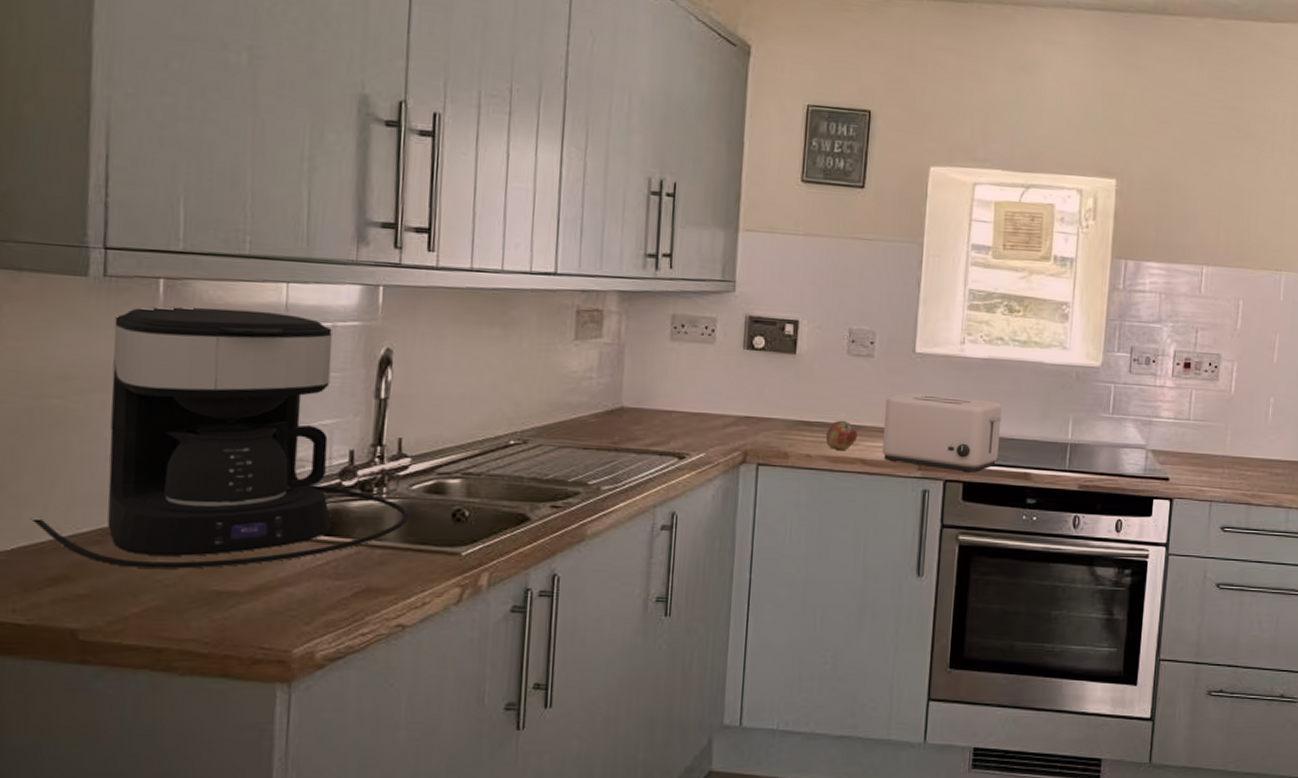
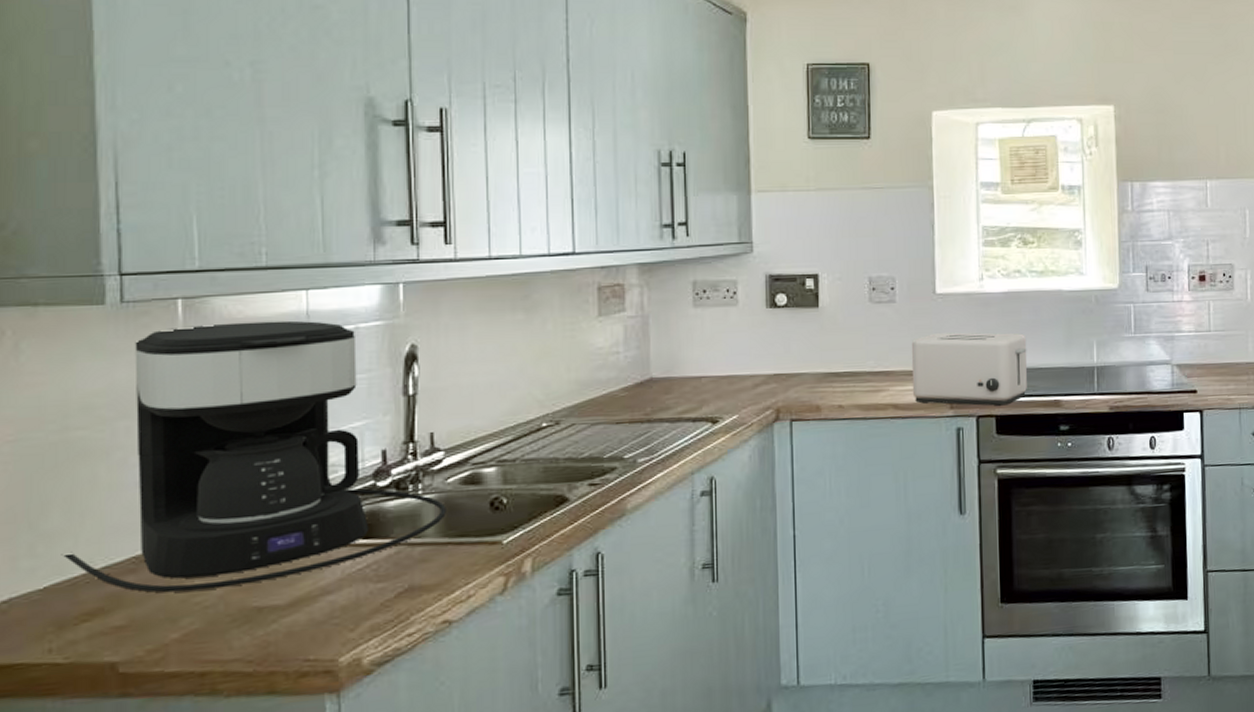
fruit: present [825,420,859,451] -> none [855,367,888,398]

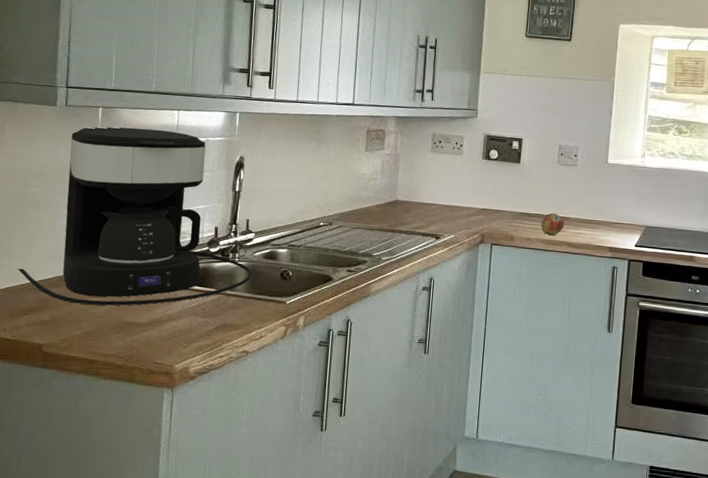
fruit: none [855,367,888,398] -> present [541,212,565,236]
toaster: present [911,332,1027,407] -> none [582,193,673,255]

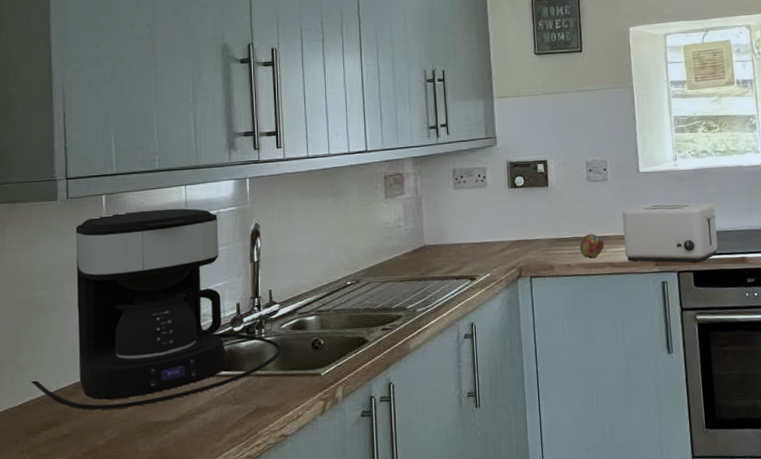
toaster: none [582,193,673,255] -> present [622,202,718,264]

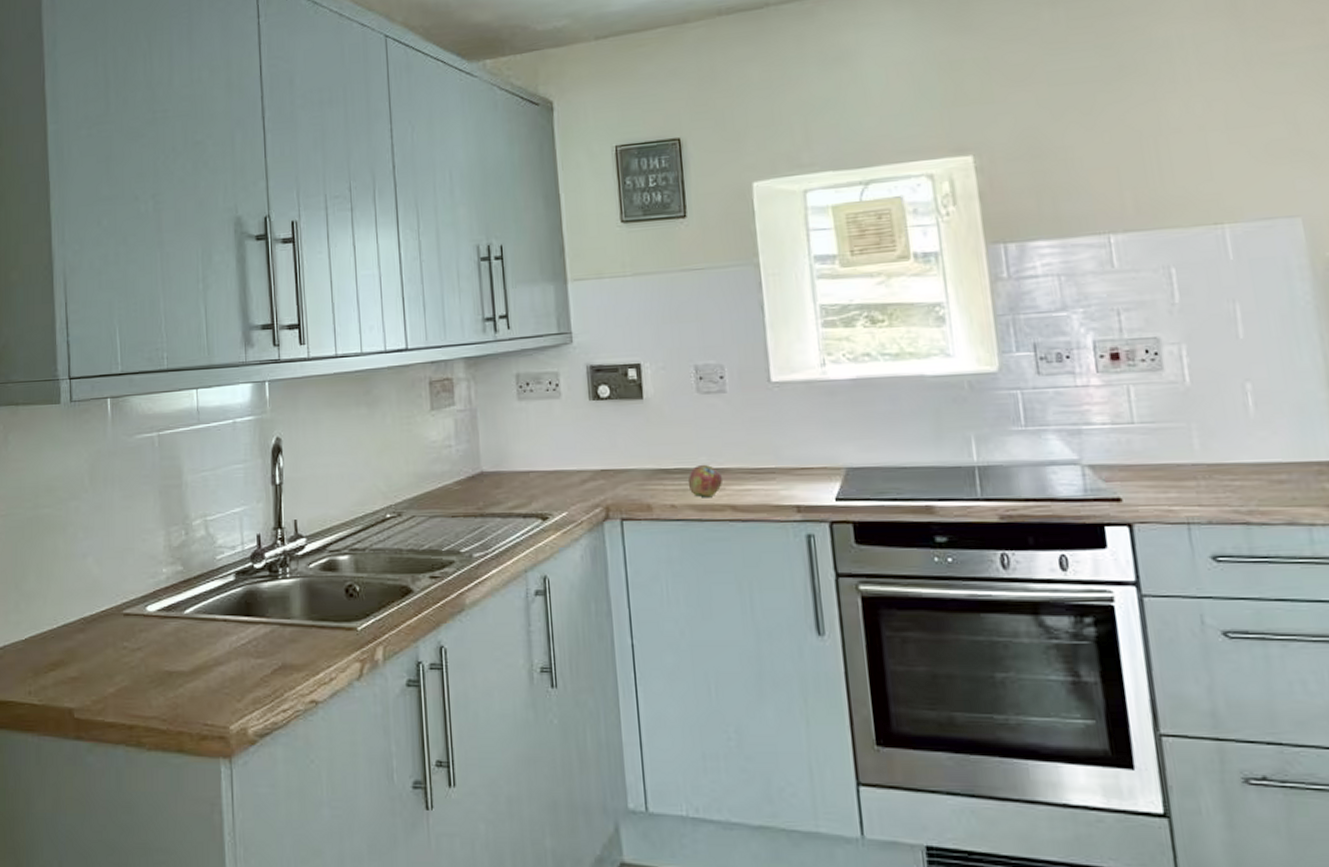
coffee maker: present [29,208,281,410] -> none [36,416,310,652]
toaster: present [622,202,718,264] -> none [746,425,890,512]

